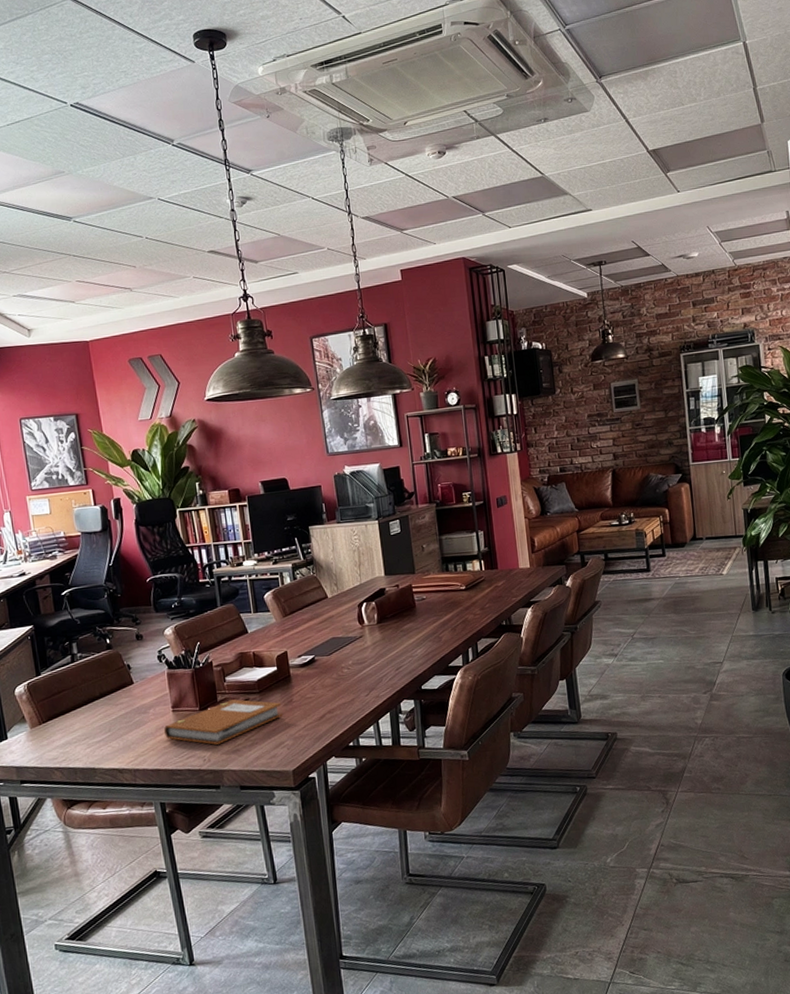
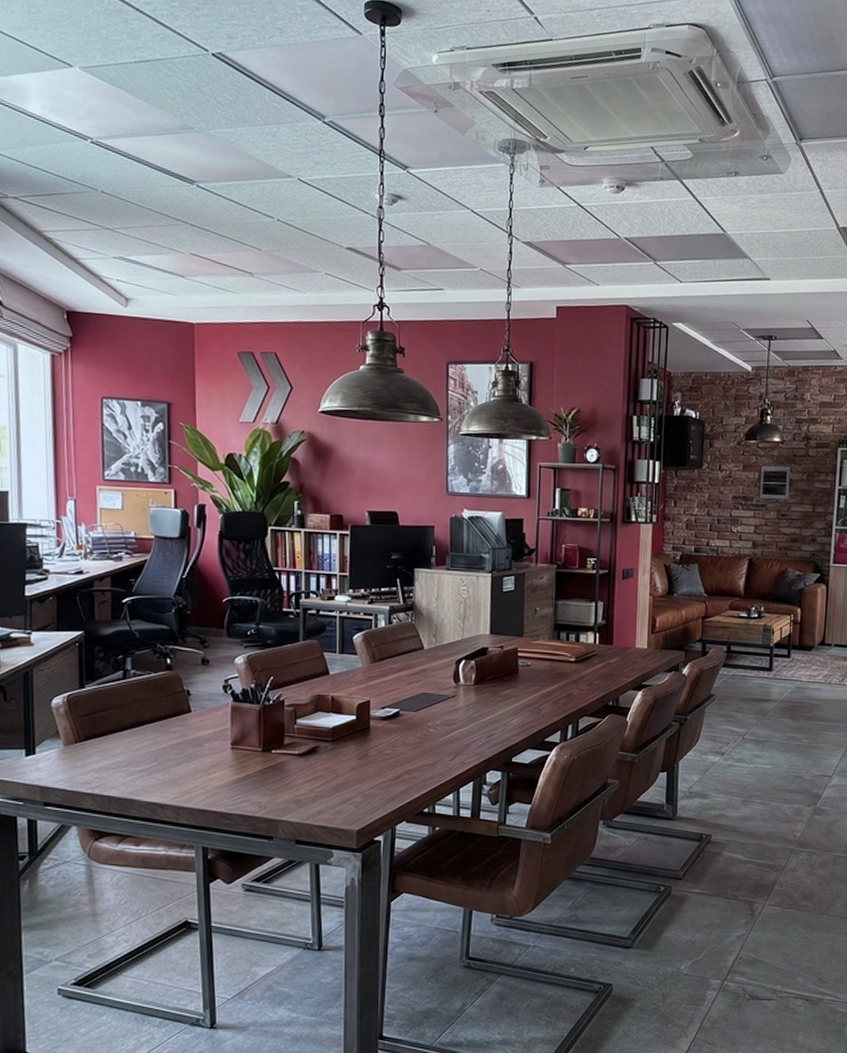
notebook: present [164,699,283,745] -> none [219,745,355,791]

